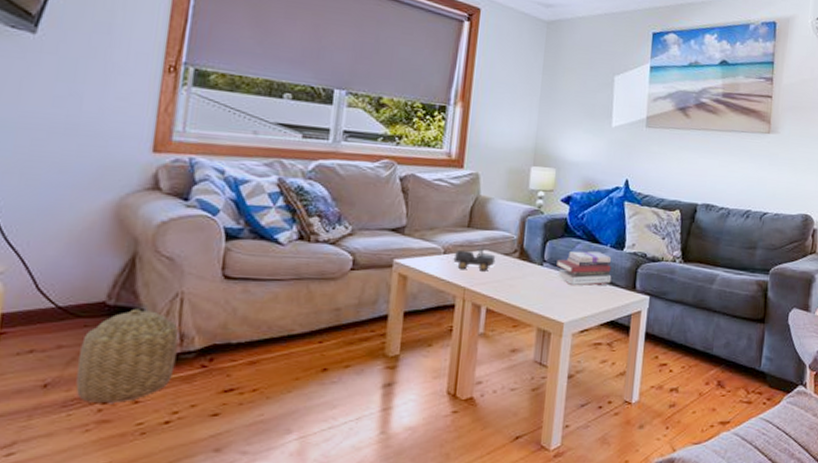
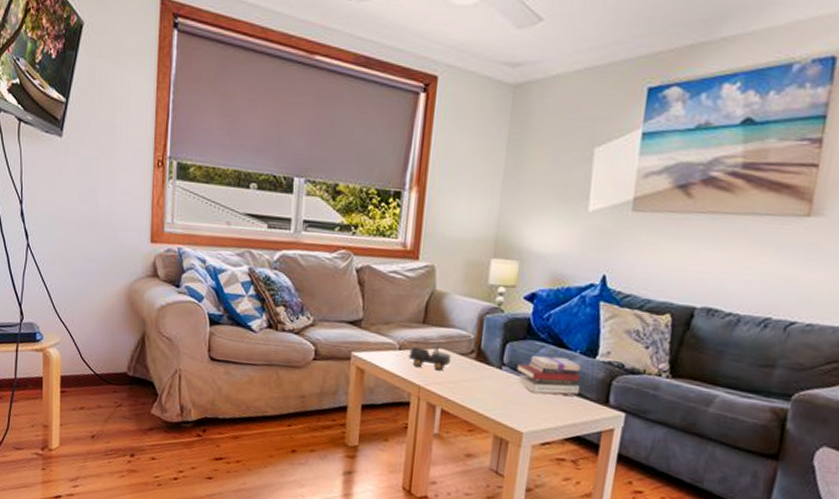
basket: present [75,308,179,403] -> none [112,380,180,457]

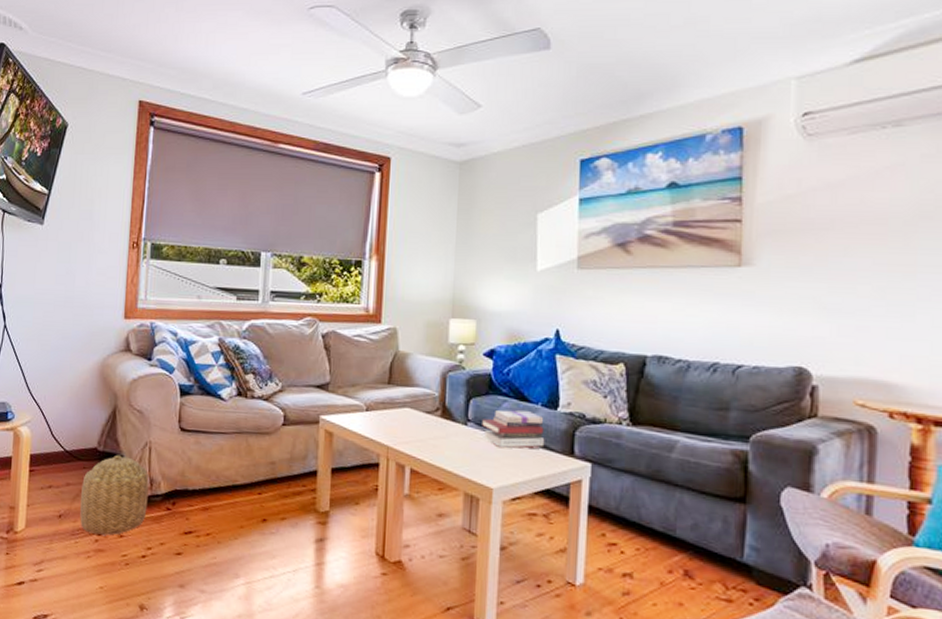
basket: none [112,380,180,457] -> present [80,455,149,535]
toy car: present [408,346,452,371] -> none [375,405,418,430]

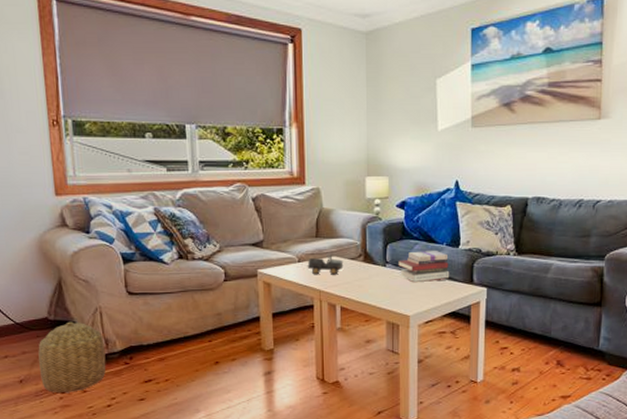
toy car: none [375,405,418,430] -> present [307,254,344,275]

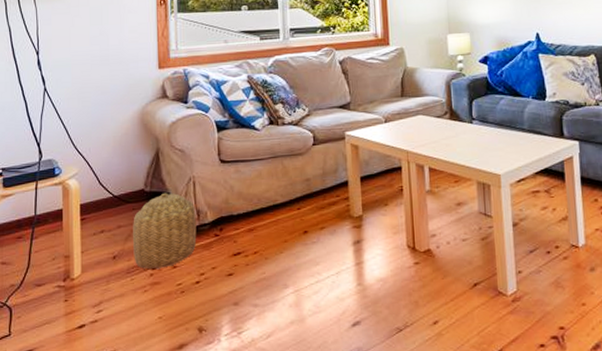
toy car: present [307,254,344,275] -> none [394,113,430,135]
books: present [398,251,450,282] -> none [485,104,539,138]

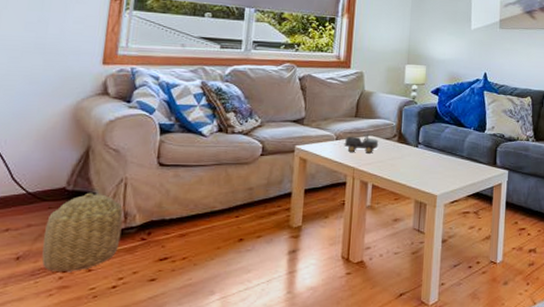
toy car: none [394,113,430,135] -> present [344,134,379,153]

